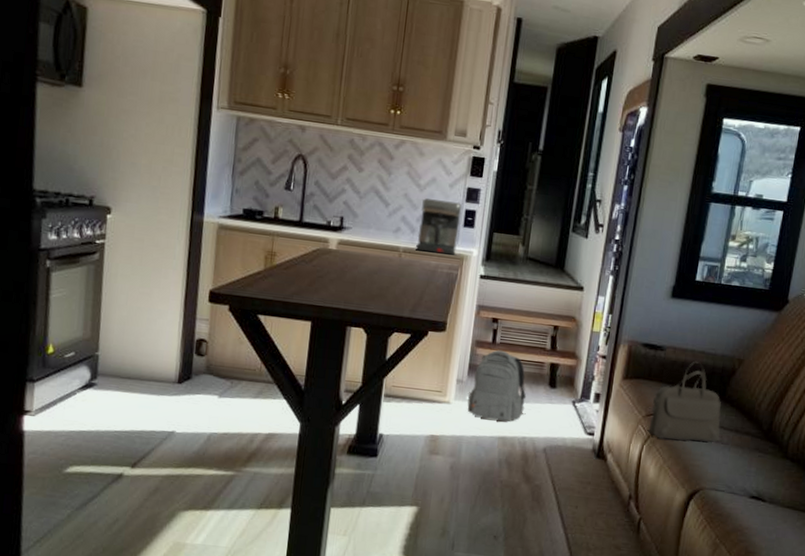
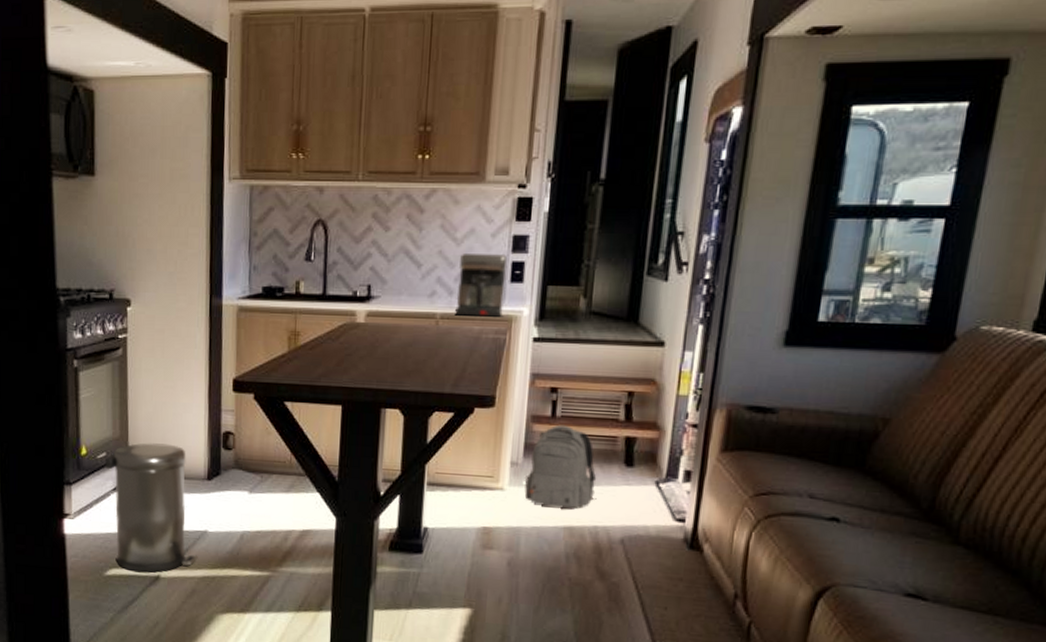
pedal bin: none [72,345,164,471] -> present [104,443,198,574]
handbag: present [648,361,721,443] -> none [758,424,859,527]

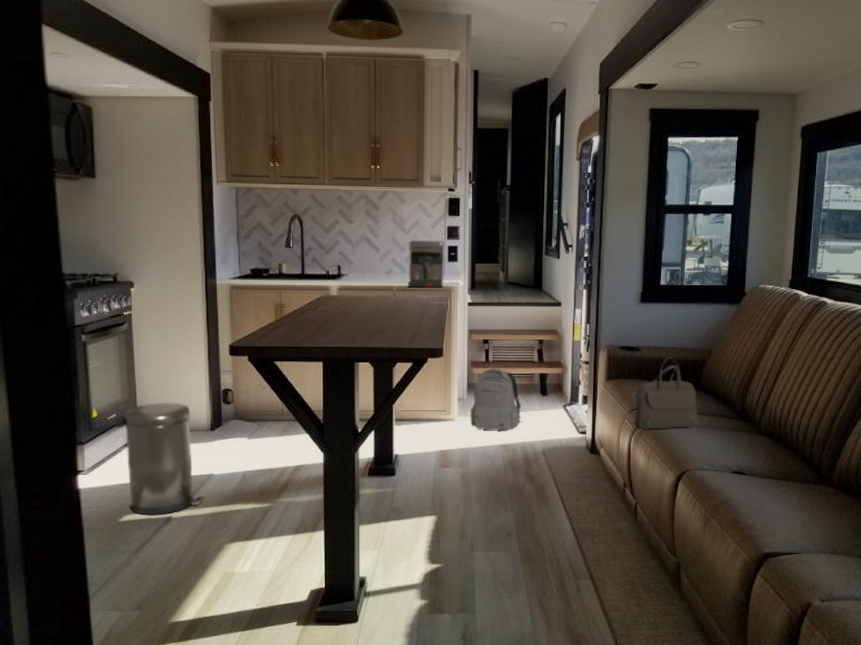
handbag: none [758,424,859,527] -> present [634,356,699,431]

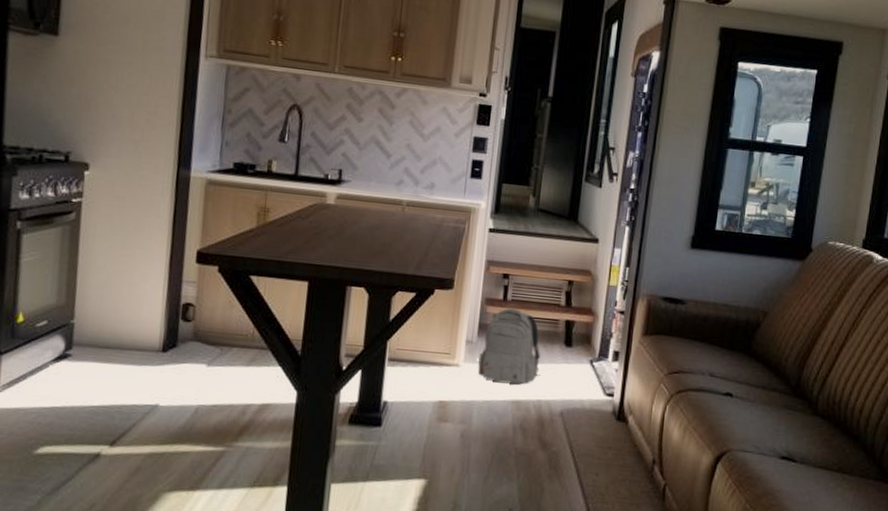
pedal bin: present [115,403,206,516] -> none [45,312,146,451]
coffee maker: present [408,239,445,289] -> none [420,148,468,209]
handbag: present [634,356,699,431] -> none [671,314,747,401]

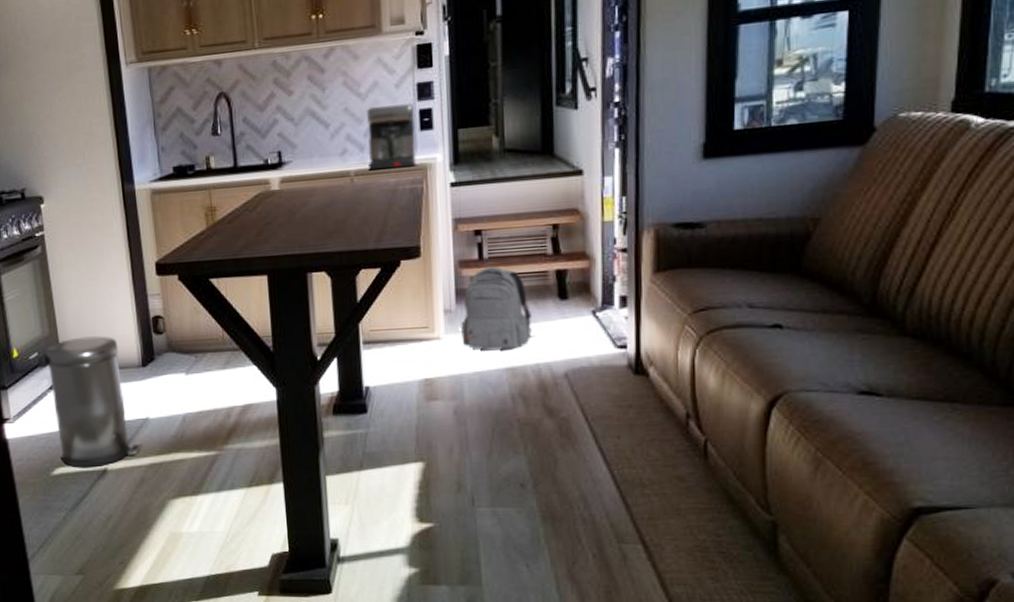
pedal bin: none [45,312,146,451] -> present [37,336,143,468]
coffee maker: none [420,148,468,209] -> present [367,103,417,171]

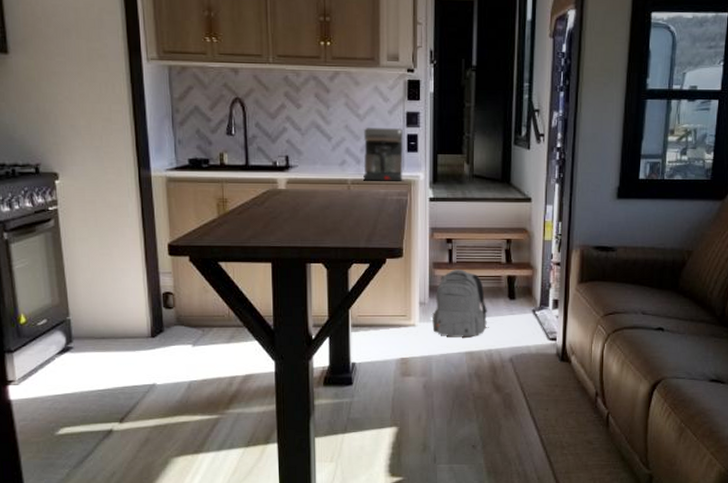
pedal bin: present [37,336,143,468] -> none [45,307,149,429]

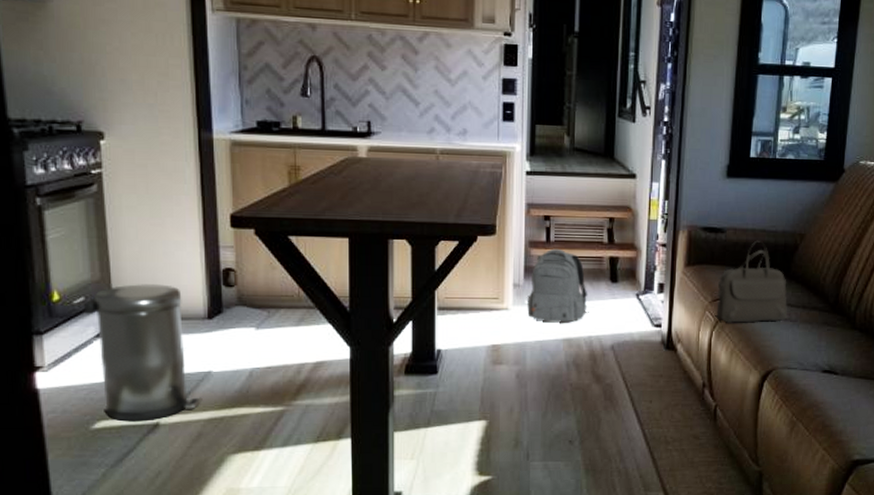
pedal bin: none [45,307,149,429] -> present [83,284,203,422]
coffee maker: present [363,127,404,183] -> none [454,92,499,154]
handbag: none [608,257,676,337] -> present [716,240,788,324]

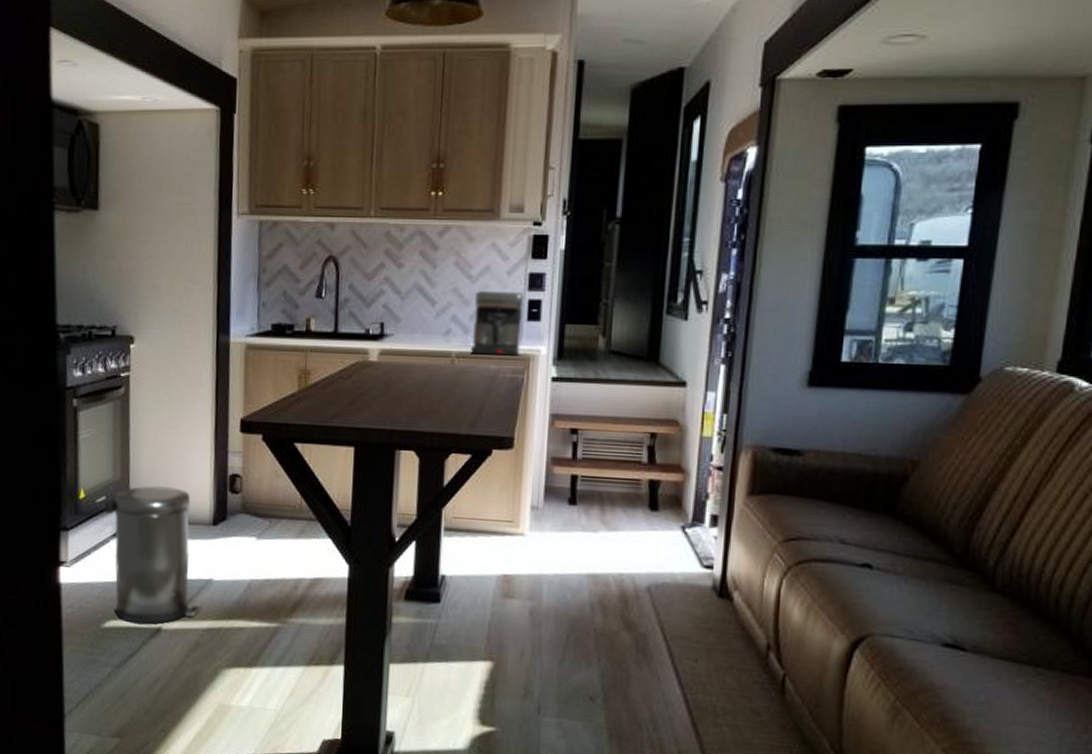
coffee maker: none [454,92,499,154] -> present [471,290,523,357]
backpack: present [527,248,588,322] -> none [546,467,621,555]
handbag: present [716,240,788,324] -> none [788,466,892,574]

